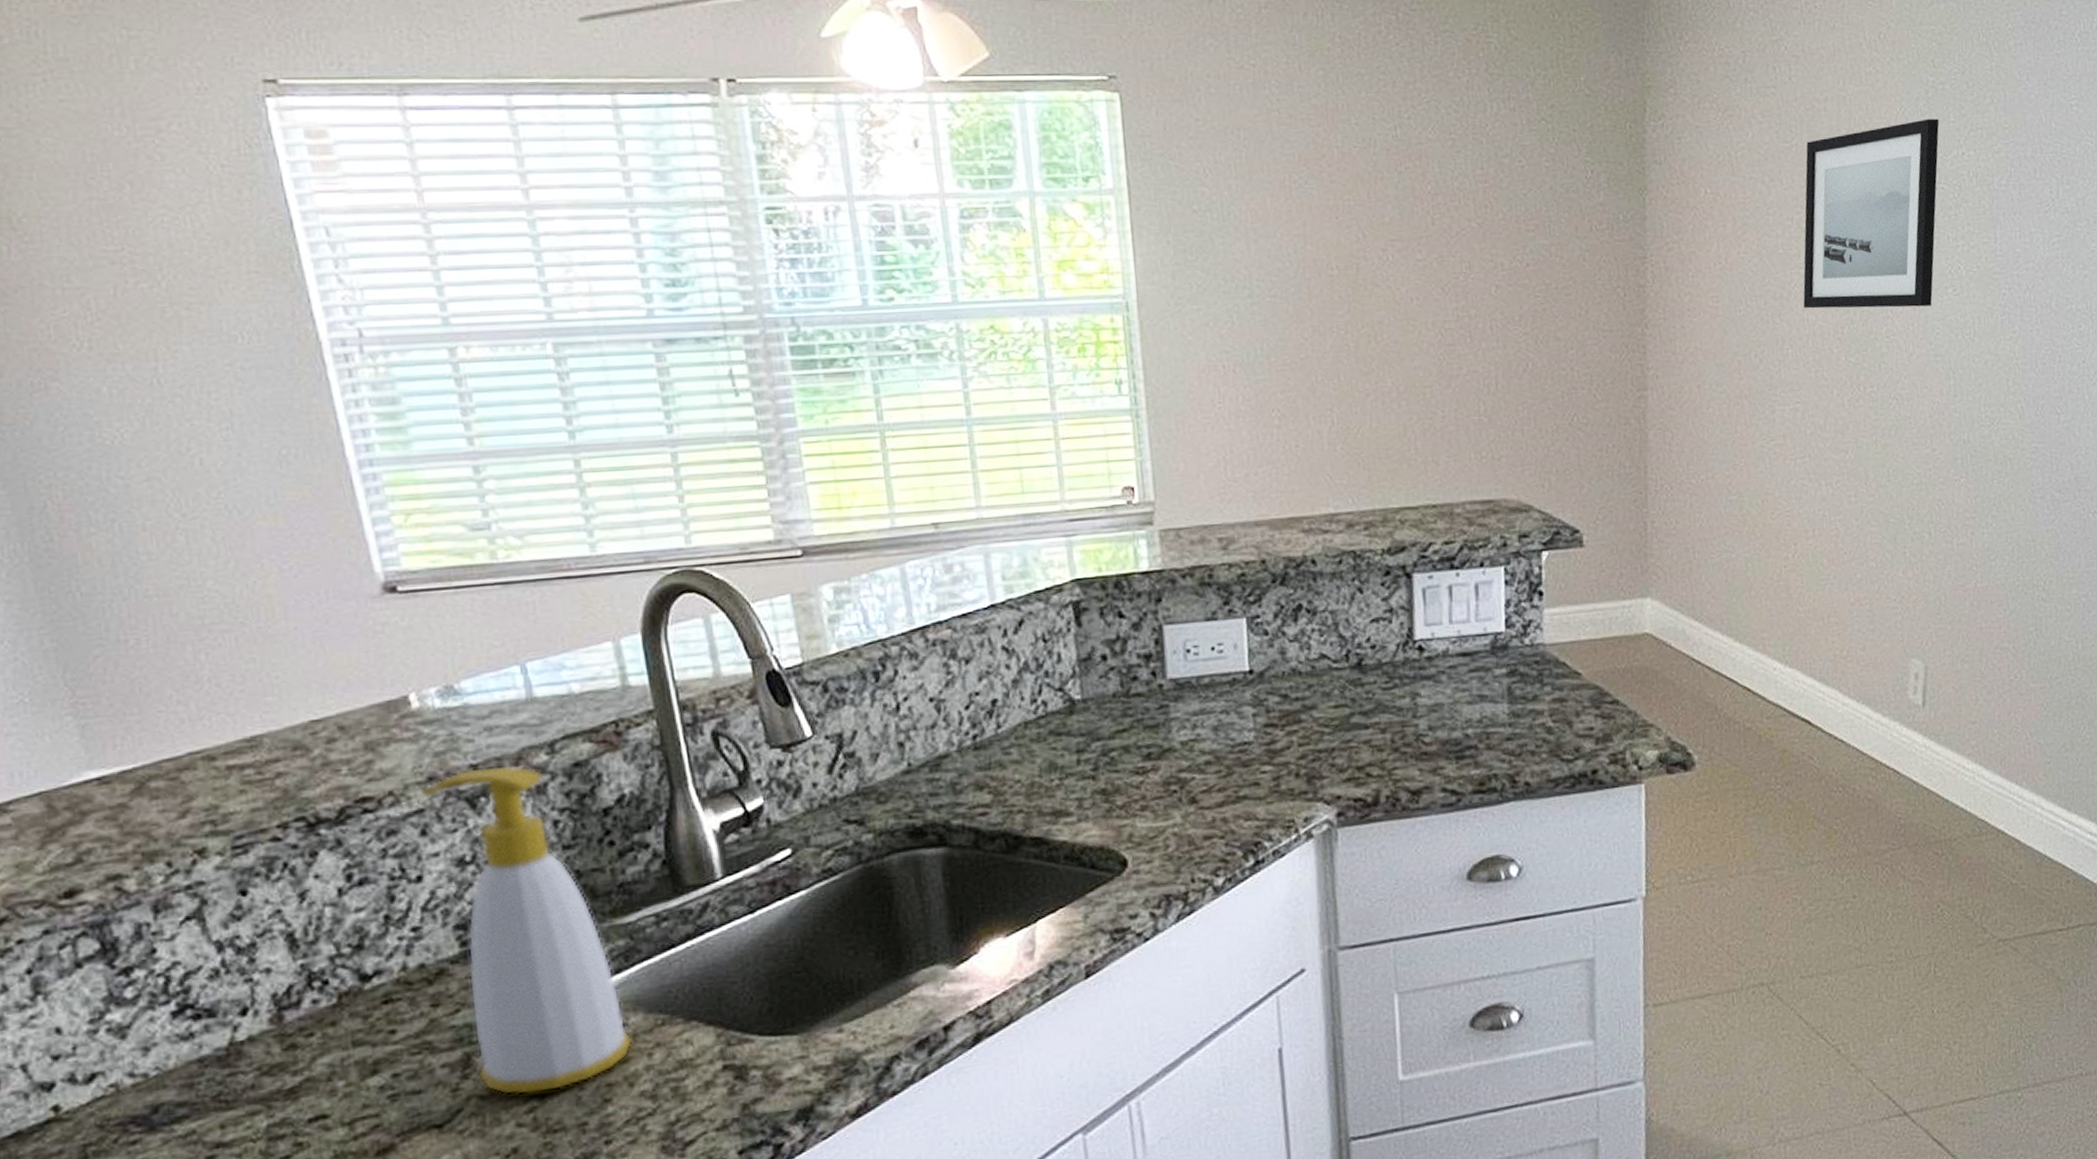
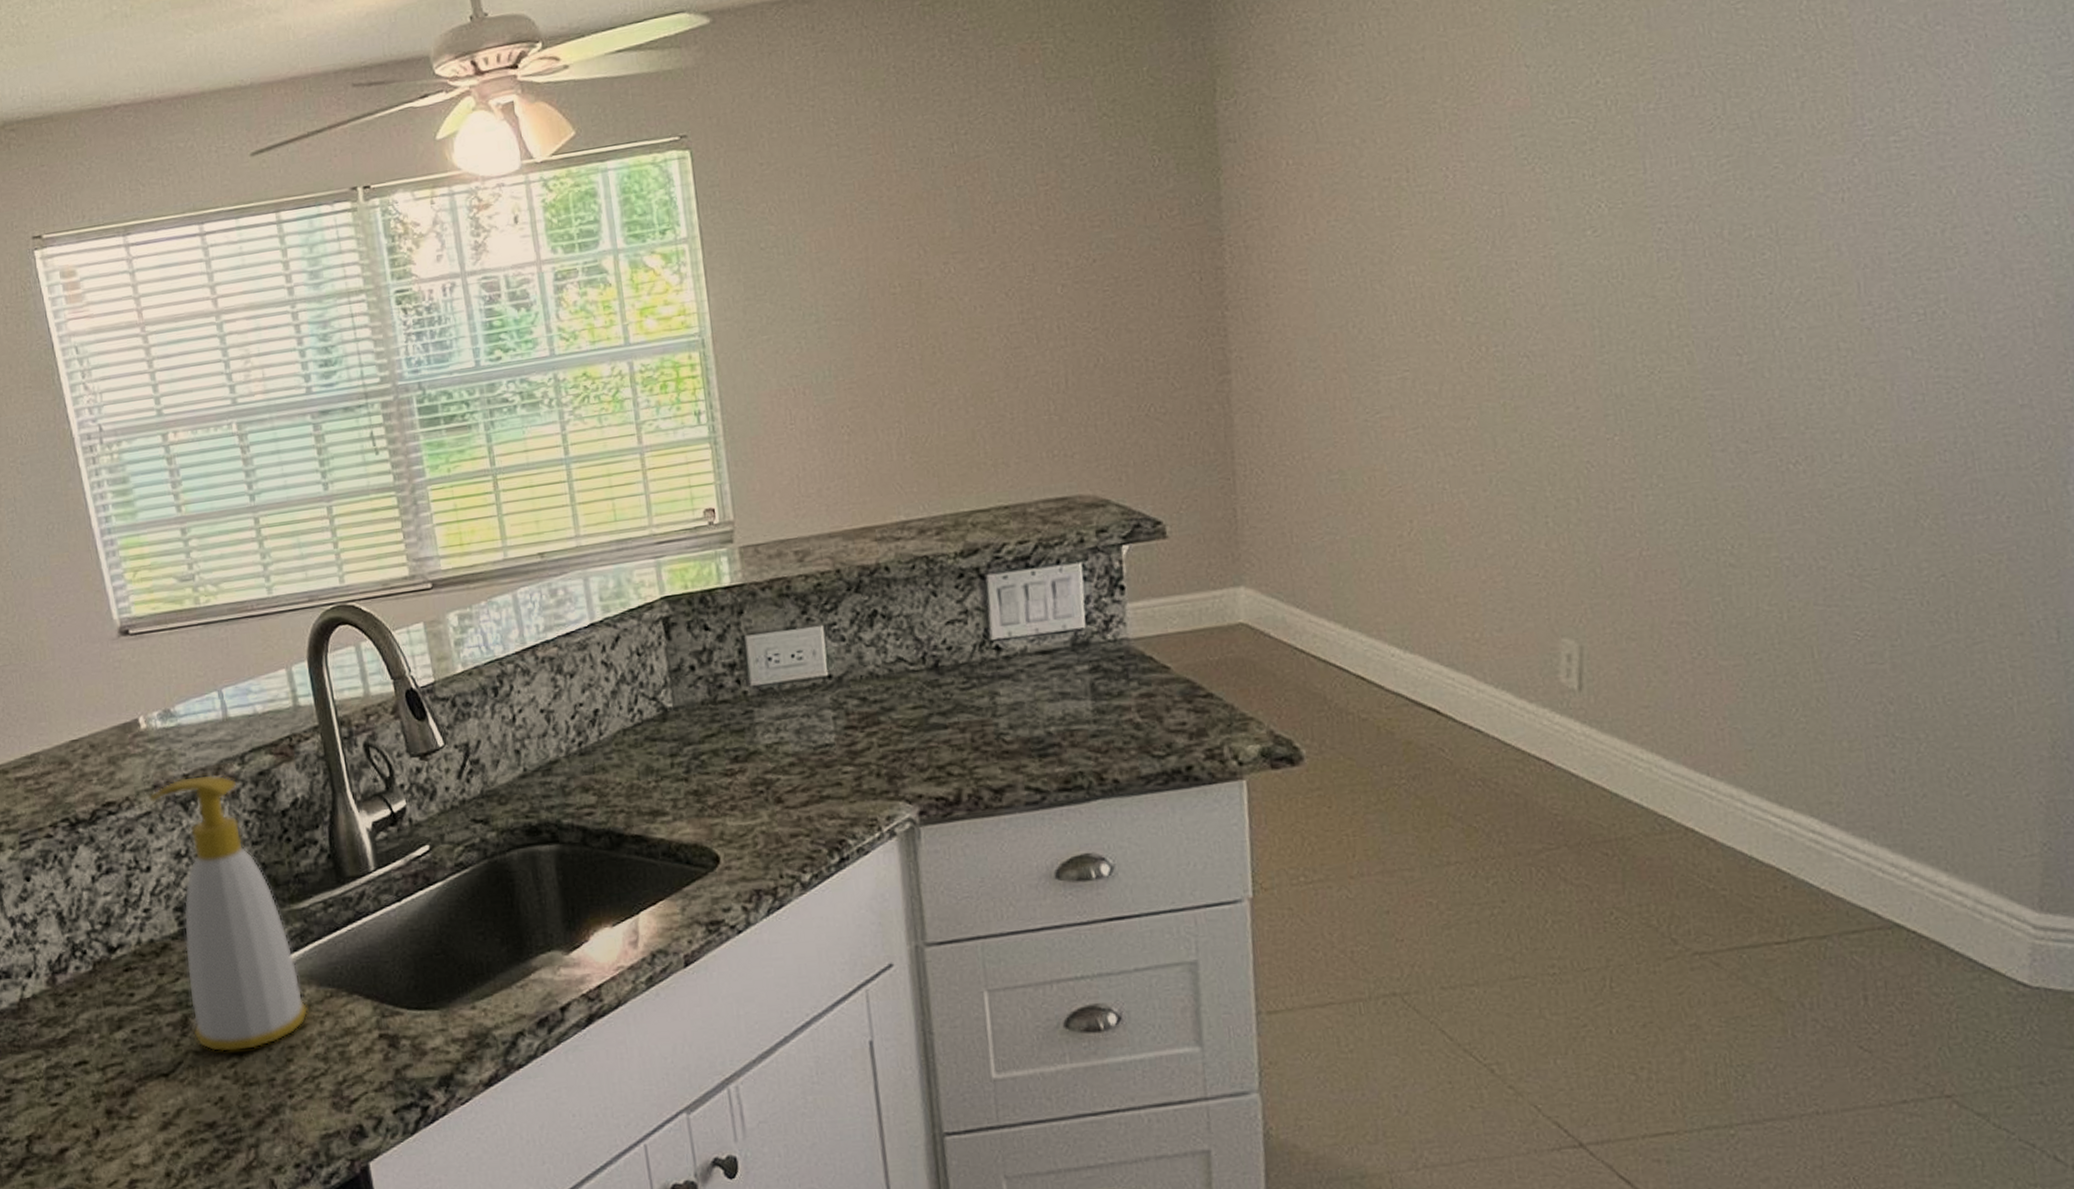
wall art: present [1803,118,1940,309] -> none [1402,48,1567,271]

